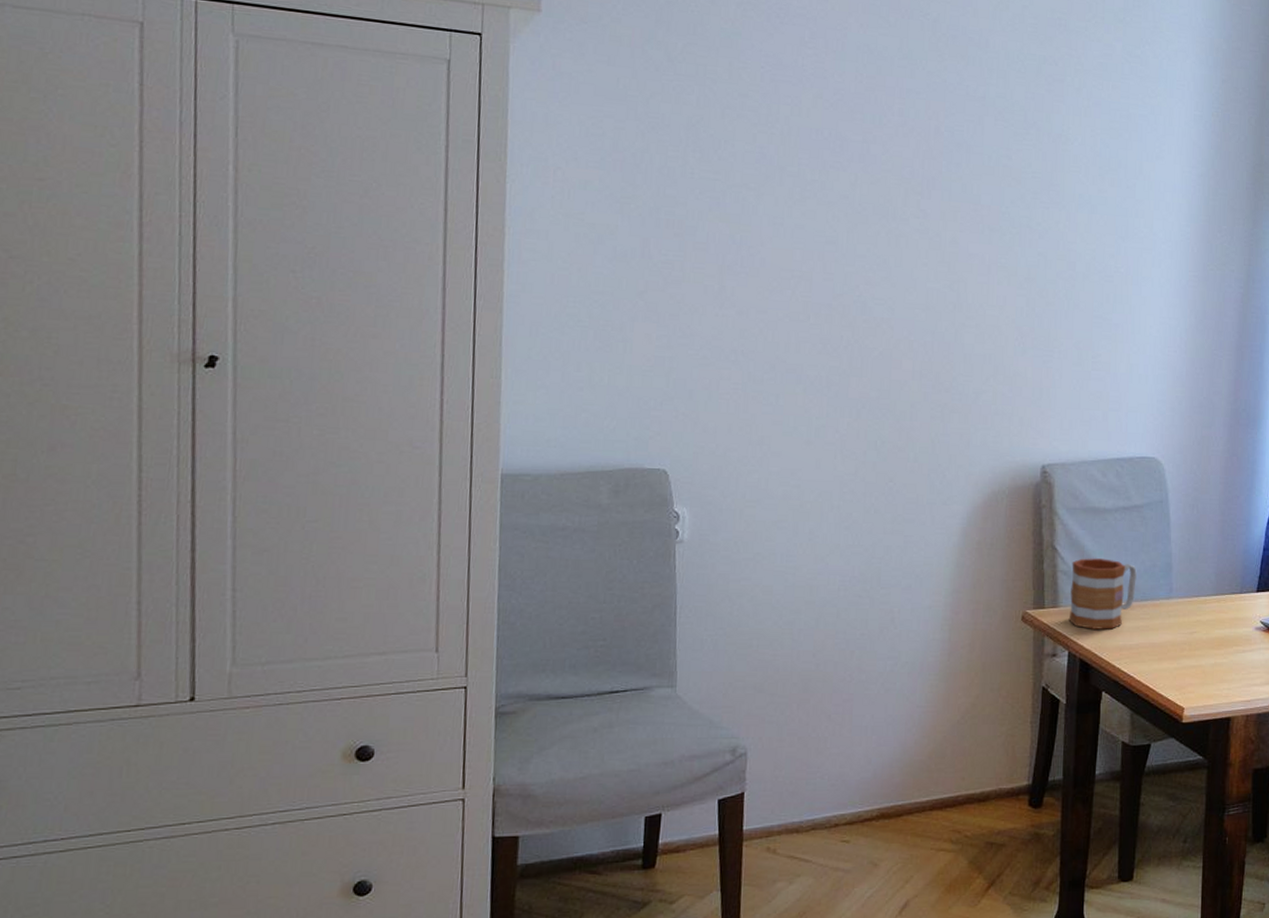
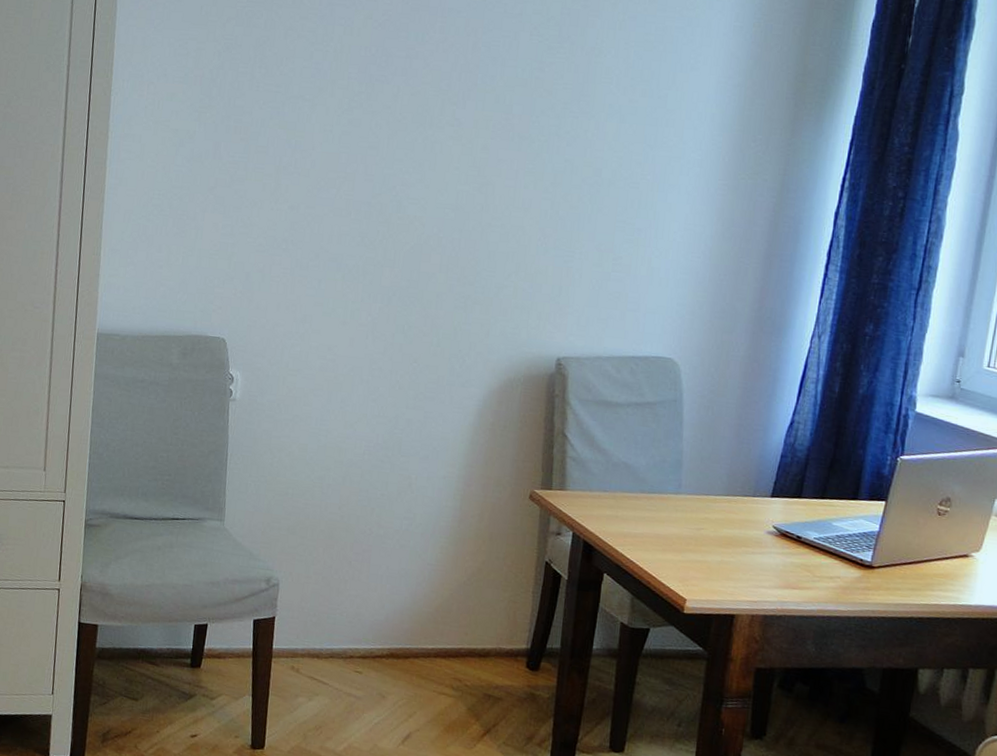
mug: present [1068,558,1137,630] -> none [575,447,646,517]

